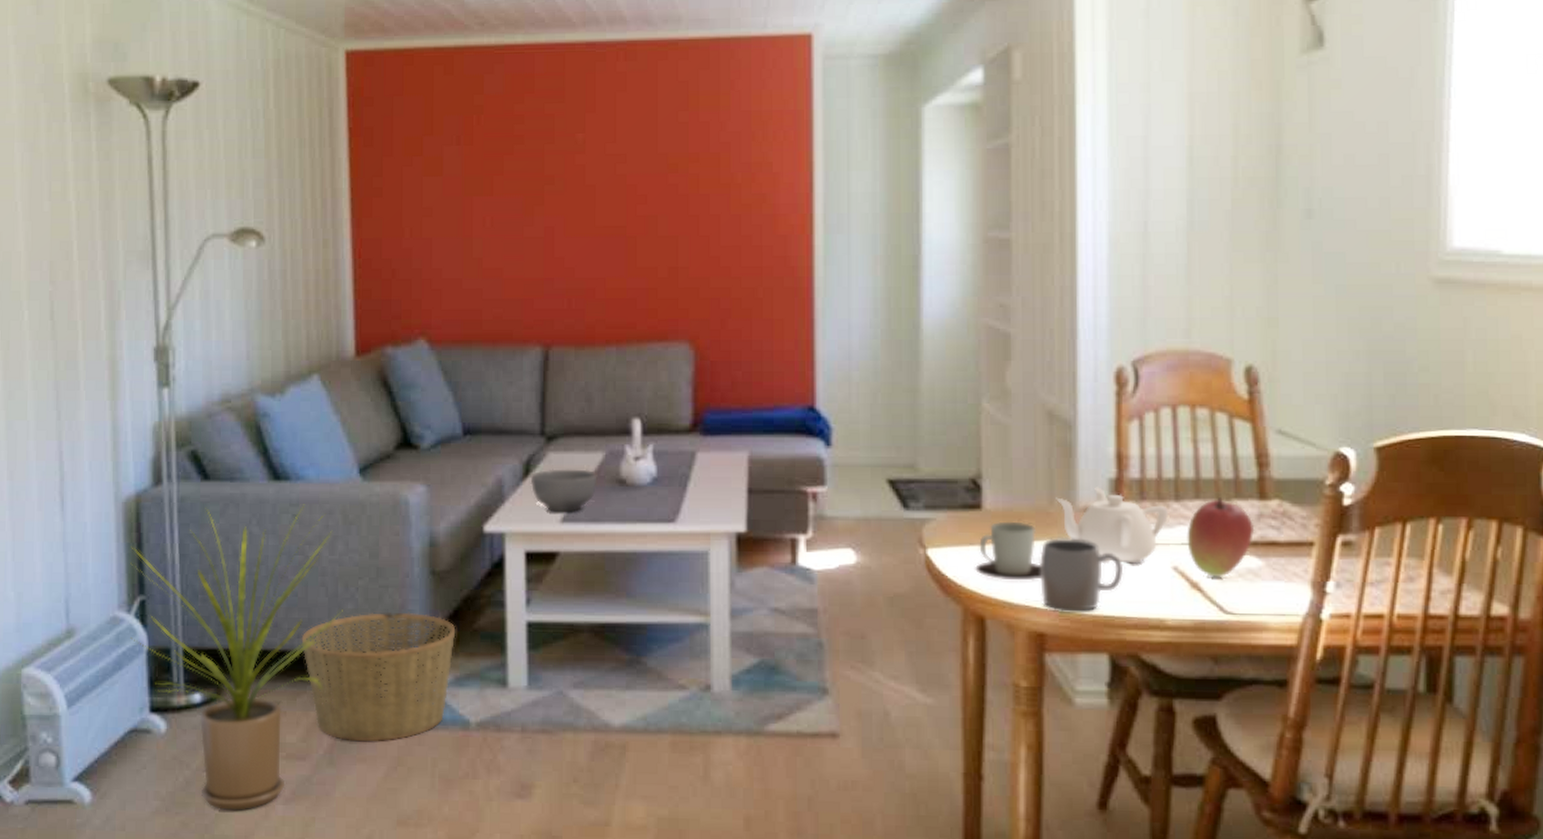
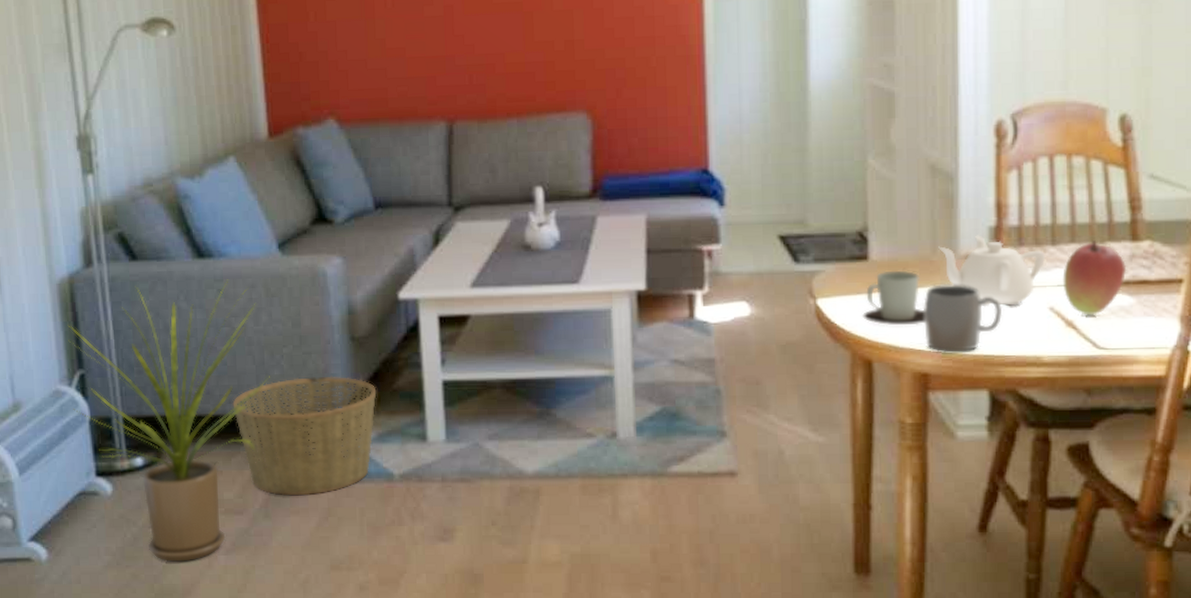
bowl: present [530,469,597,512] -> none [440,236,504,278]

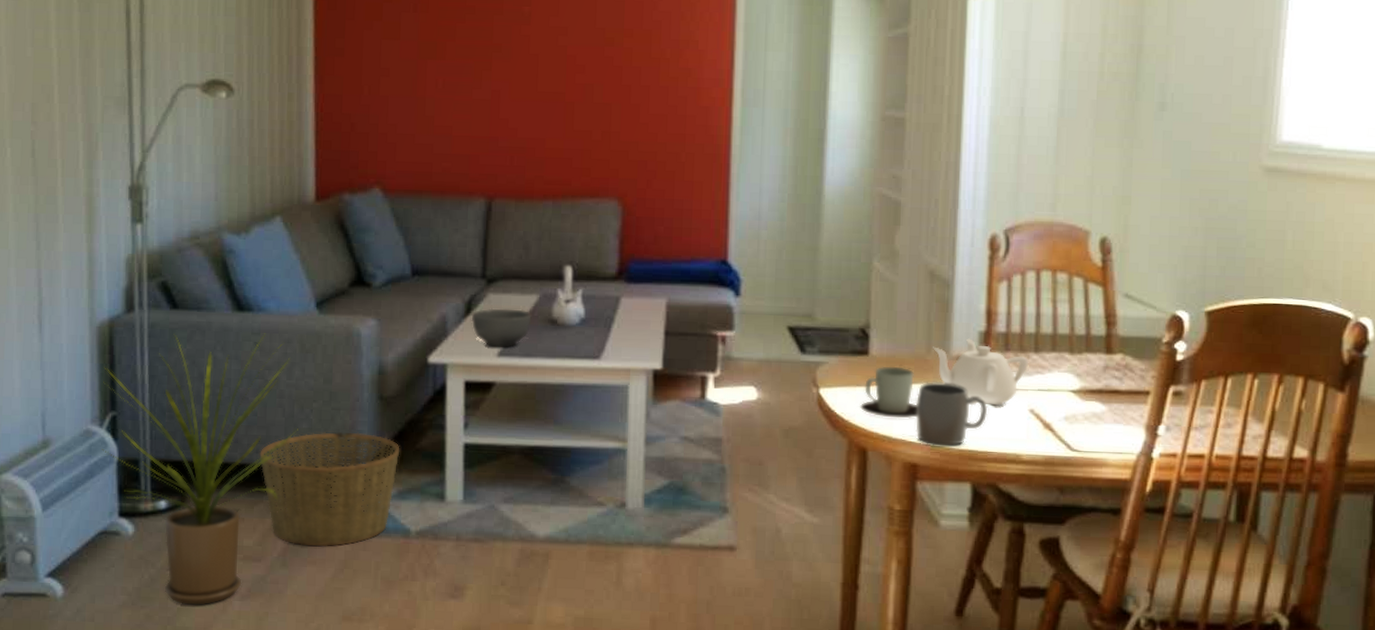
bowl: none [440,236,504,278] -> present [471,308,532,347]
fruit: present [1062,241,1127,315] -> none [1043,351,1101,419]

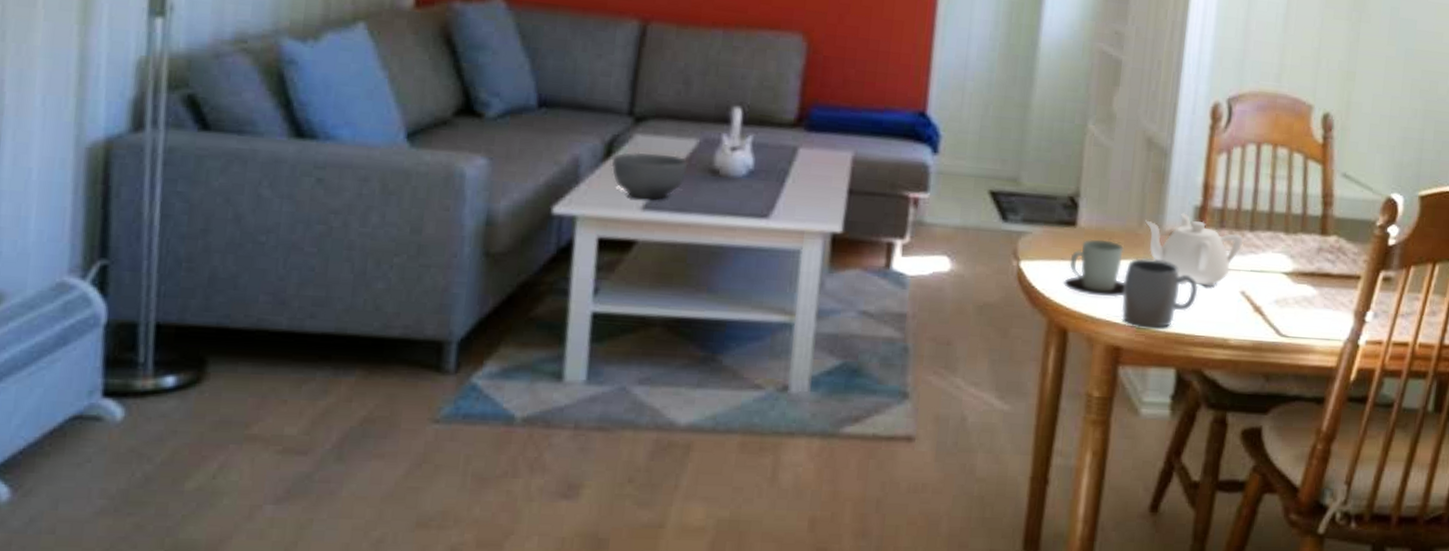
house plant: present [102,333,298,605] -> none [83,163,371,511]
basket: present [259,432,400,547] -> none [314,294,508,437]

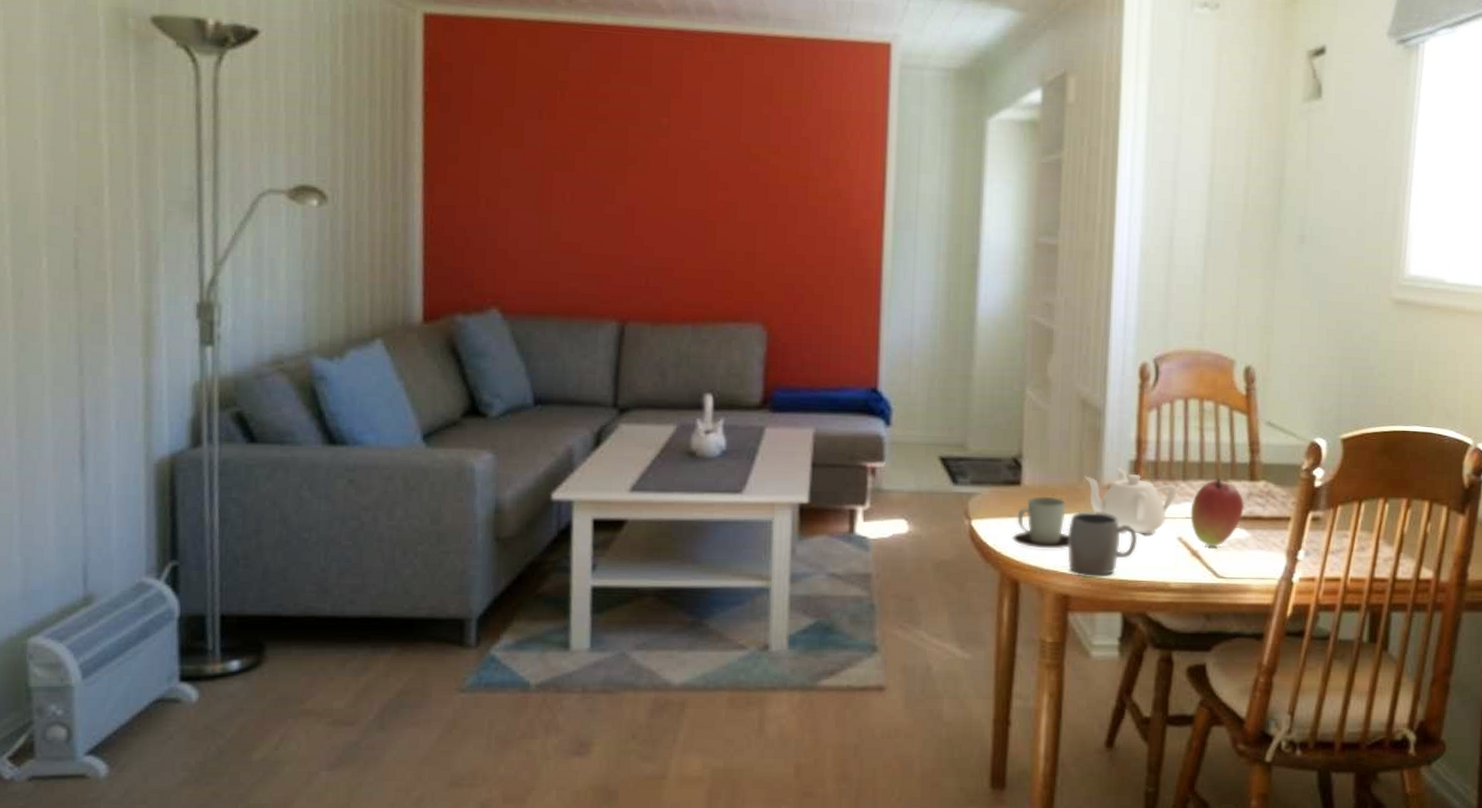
bowl: present [611,152,688,199] -> none [601,440,668,482]
fruit: none [1255,230,1314,303] -> present [1190,478,1245,547]

